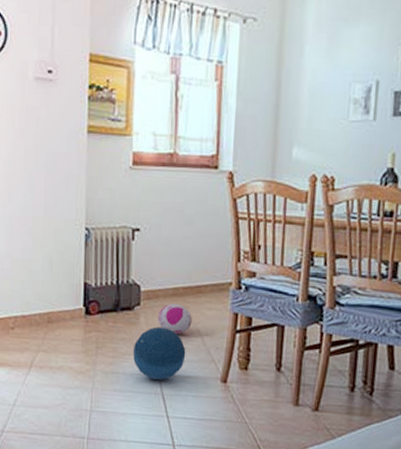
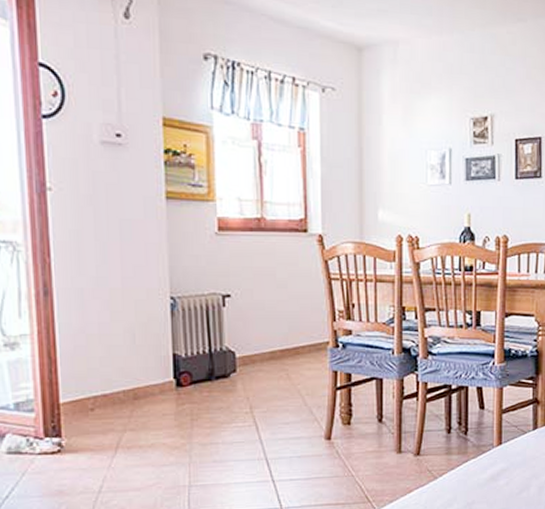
ball: present [132,327,186,381] -> none [231,392,288,446]
plush toy: present [158,304,192,335] -> none [256,367,292,398]

